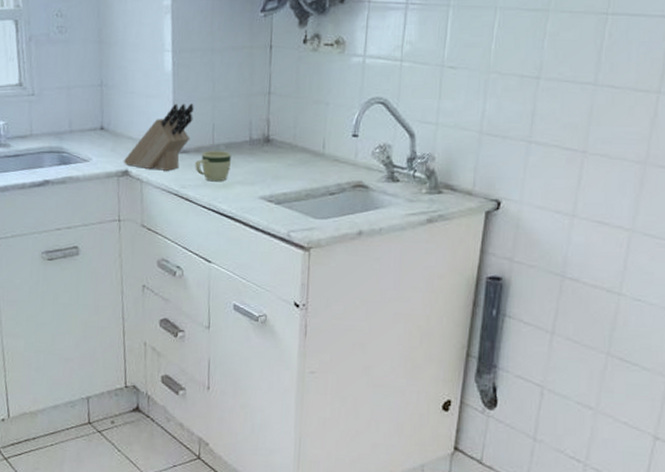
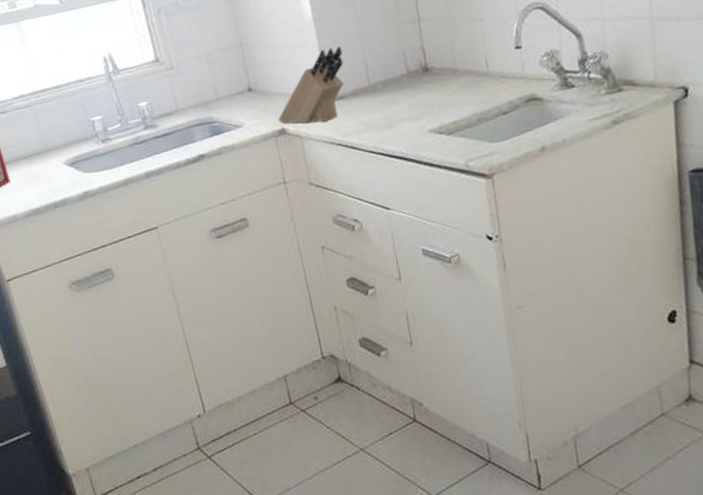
mug: present [195,150,231,182] -> none [354,89,392,124]

